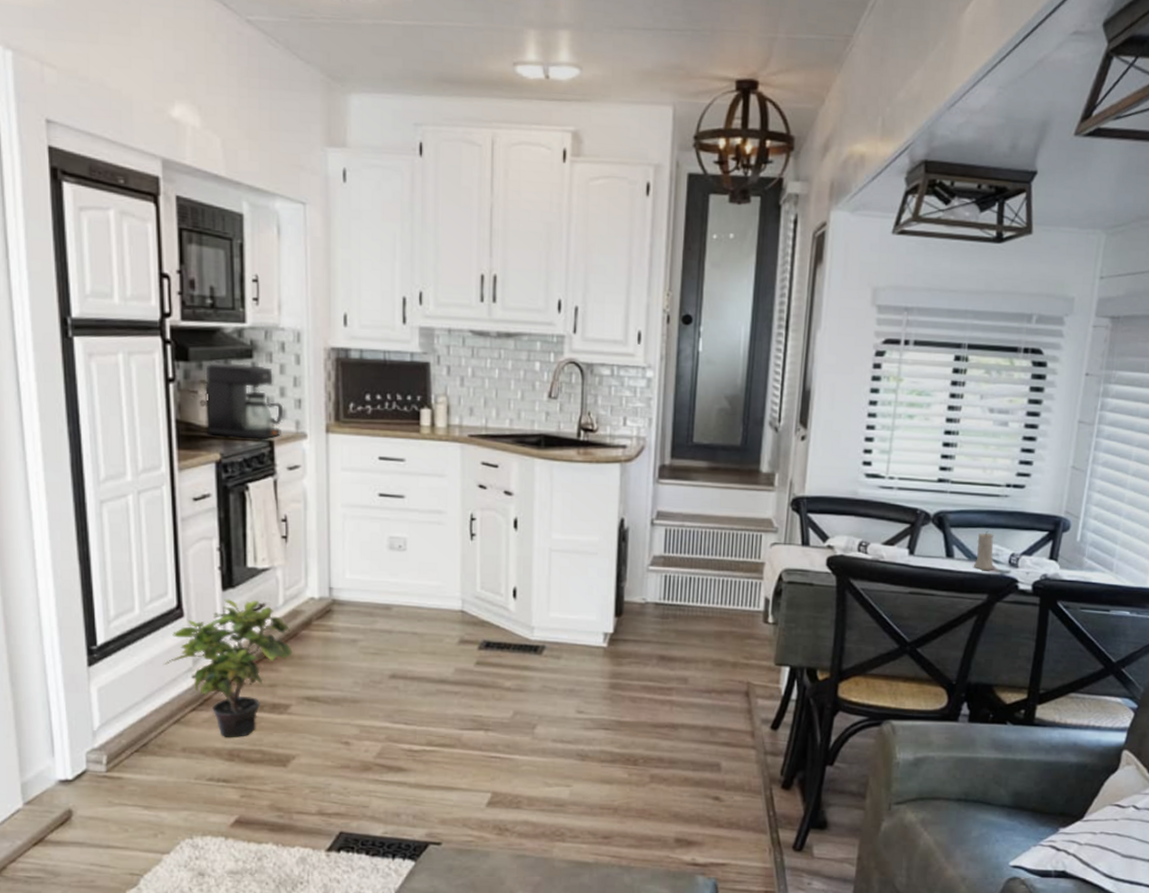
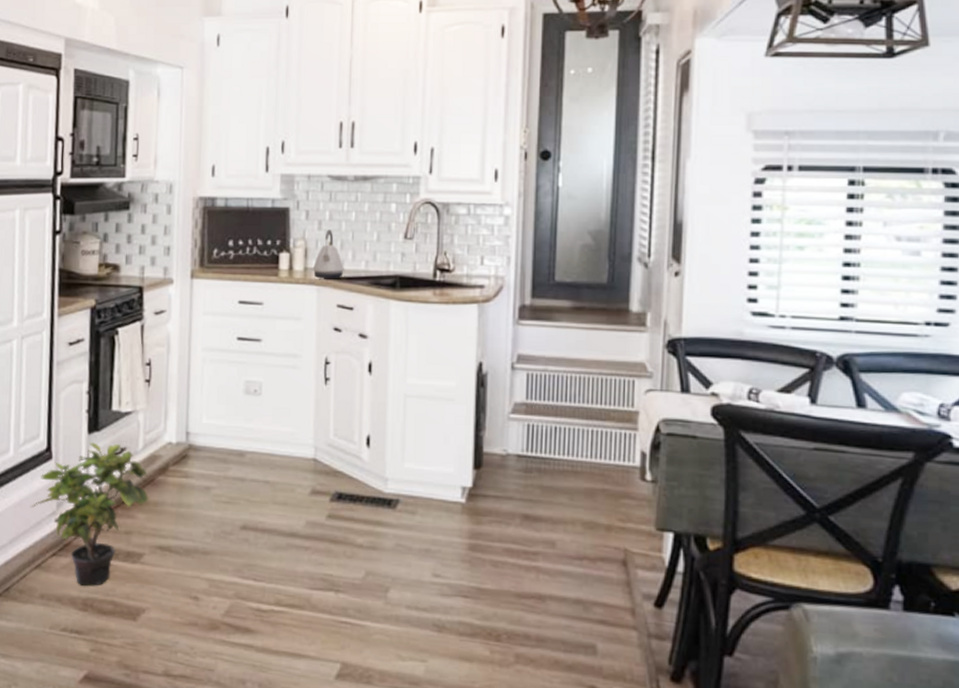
coffee maker: present [205,362,284,440] -> none [84,214,154,286]
kettle: none [455,386,488,437] -> present [312,229,344,279]
candle: present [974,530,995,571] -> none [893,376,920,424]

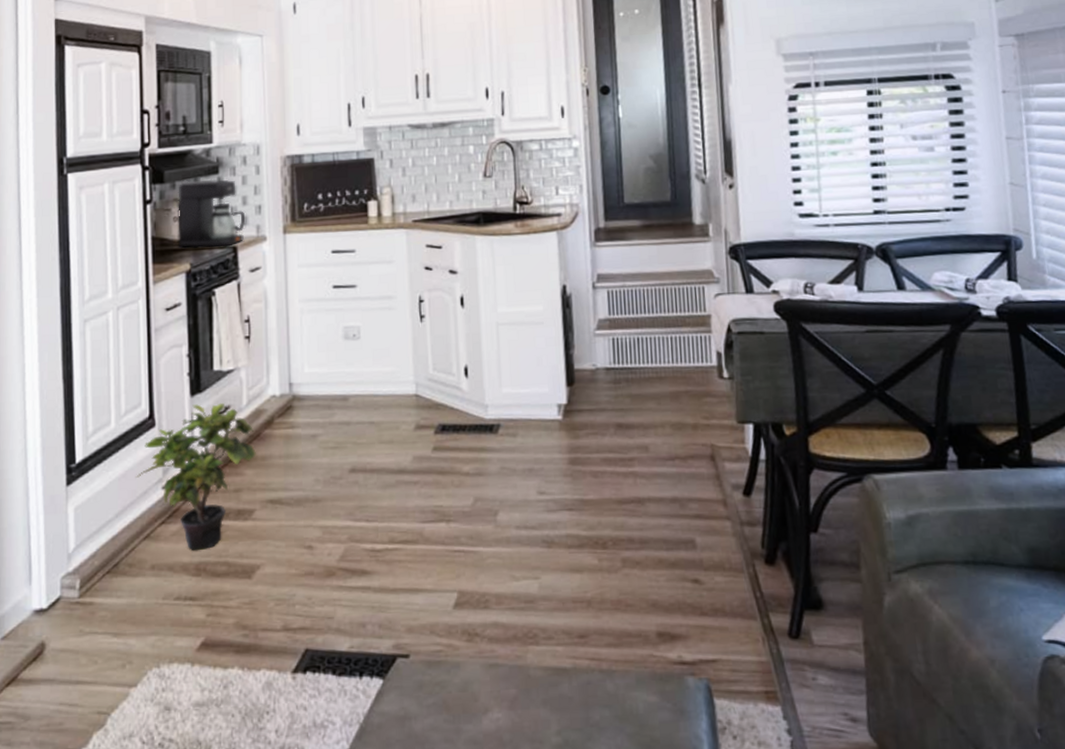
coffee maker: none [84,214,154,286] -> present [178,179,246,248]
kettle: present [312,229,344,279] -> none [400,175,430,223]

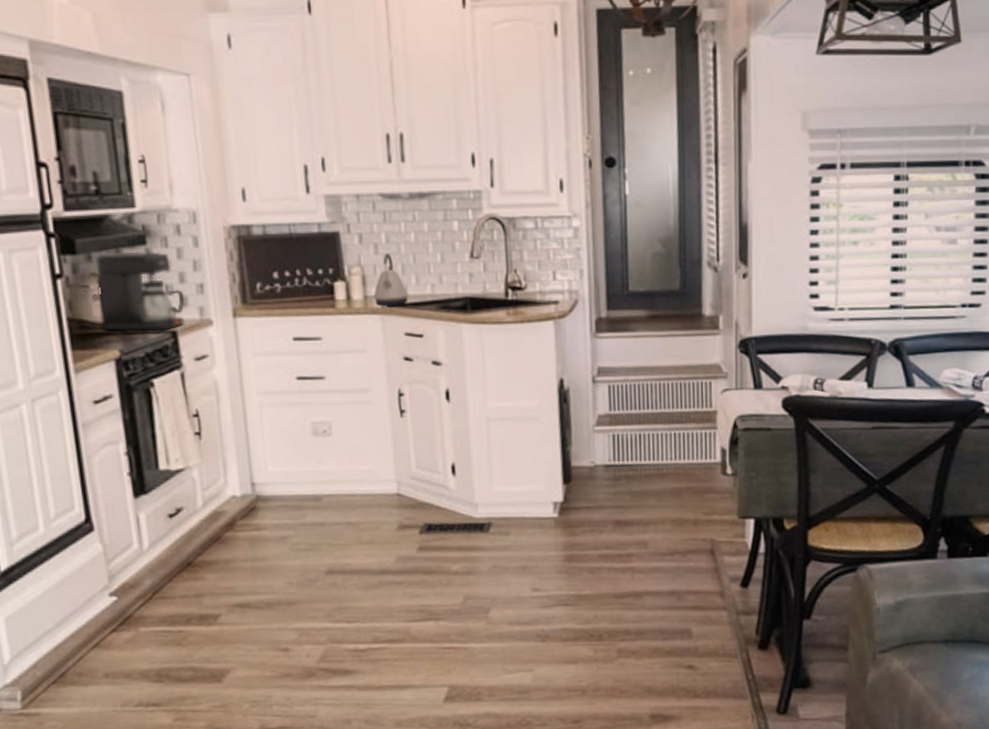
potted plant: present [136,402,256,550] -> none [76,504,218,657]
kettle: none [400,175,430,223] -> present [373,253,409,307]

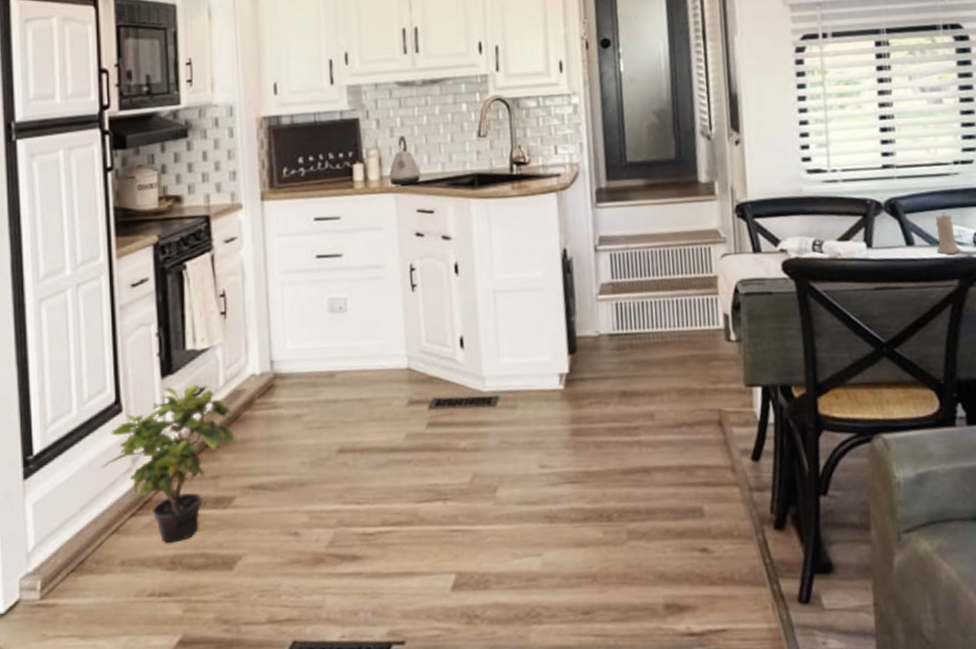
potted plant: none [76,504,218,657] -> present [102,384,235,543]
coffee maker: present [95,251,185,332] -> none [142,143,219,219]
candle: none [937,354,958,397] -> present [935,212,960,255]

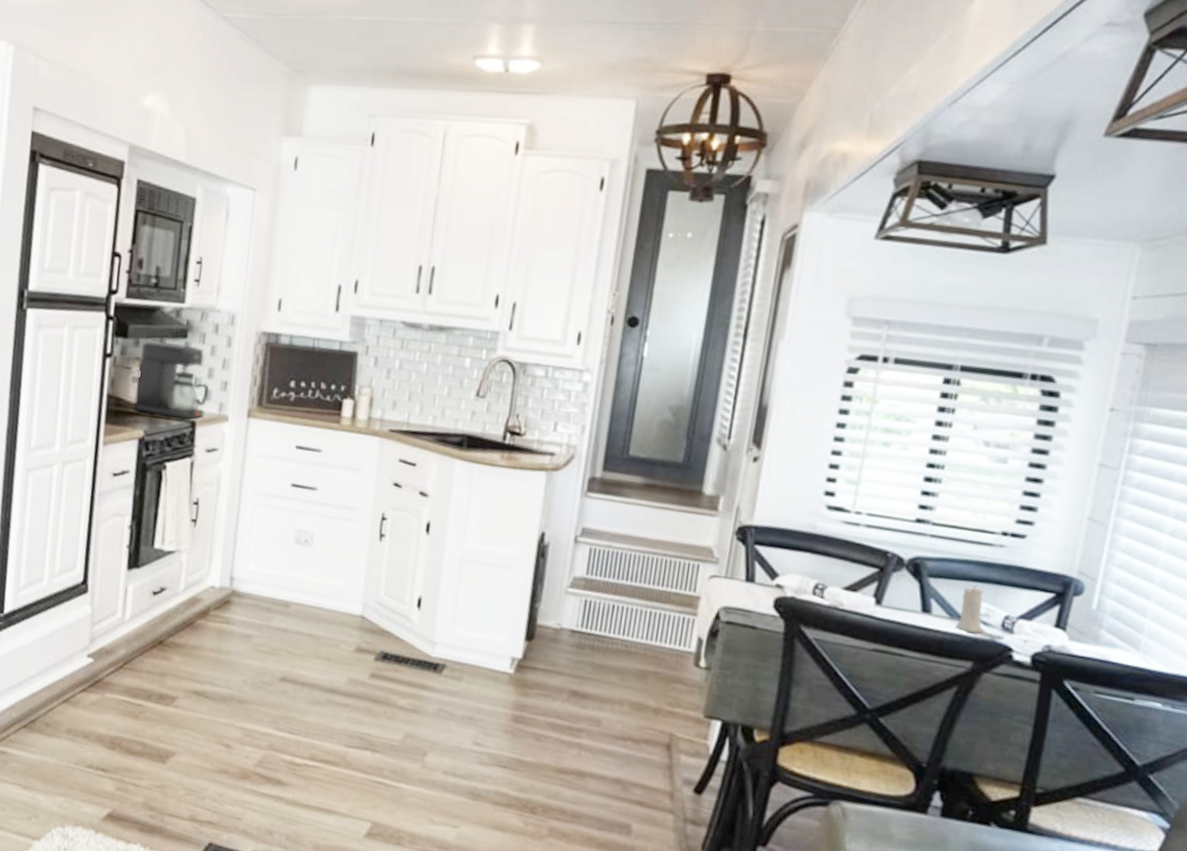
potted plant: present [102,384,235,543] -> none [62,578,187,726]
coffee maker: none [142,143,219,219] -> present [134,341,210,420]
kettle: present [388,135,421,186] -> none [376,379,410,433]

